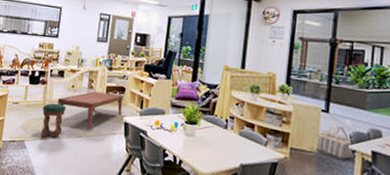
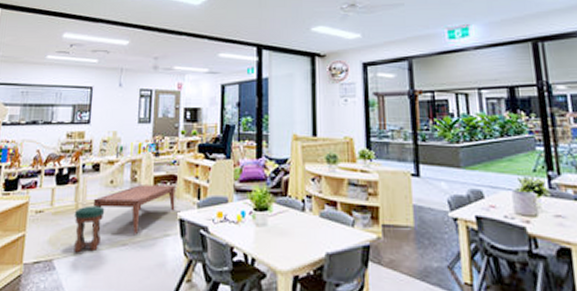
basket: present [316,125,355,161] -> none [410,190,457,232]

